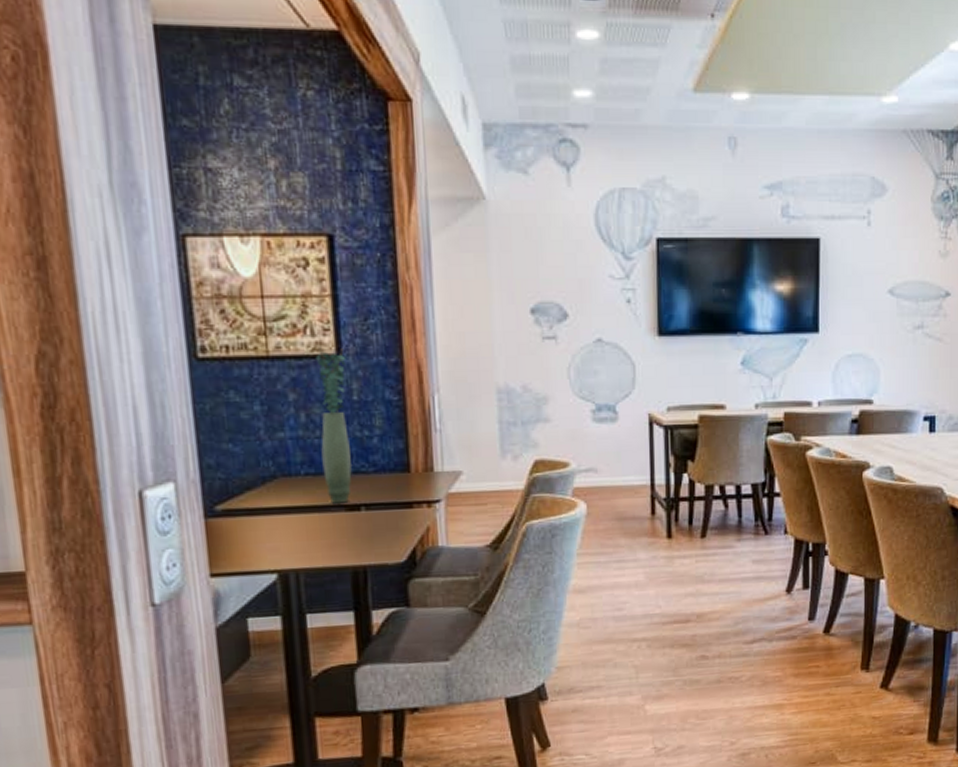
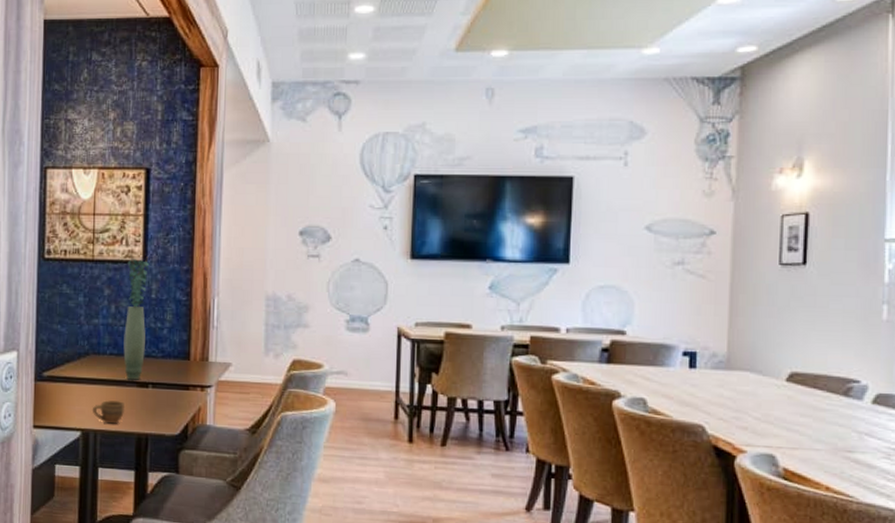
cup: none [289,530,334,560] -> present [92,400,125,424]

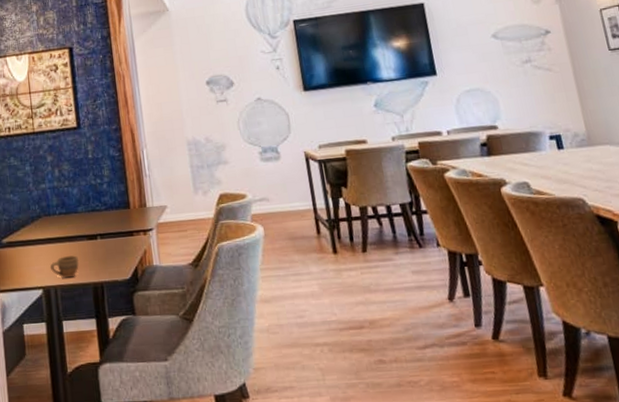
vase: present [123,255,150,380] -> none [64,122,91,235]

